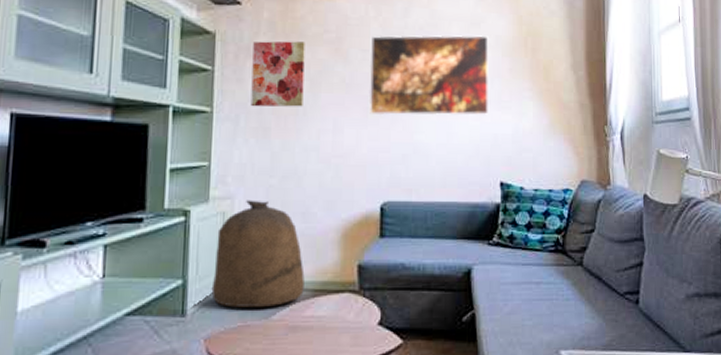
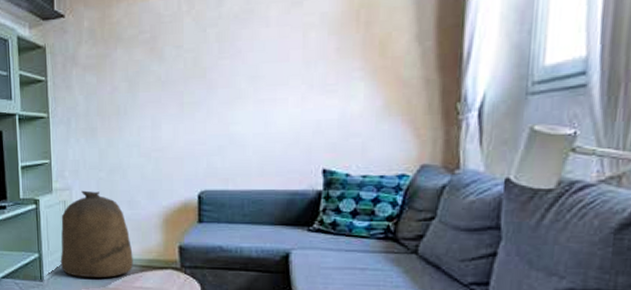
wall art: present [251,41,305,107] -> none [77,45,124,110]
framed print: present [368,34,490,116] -> none [184,13,314,110]

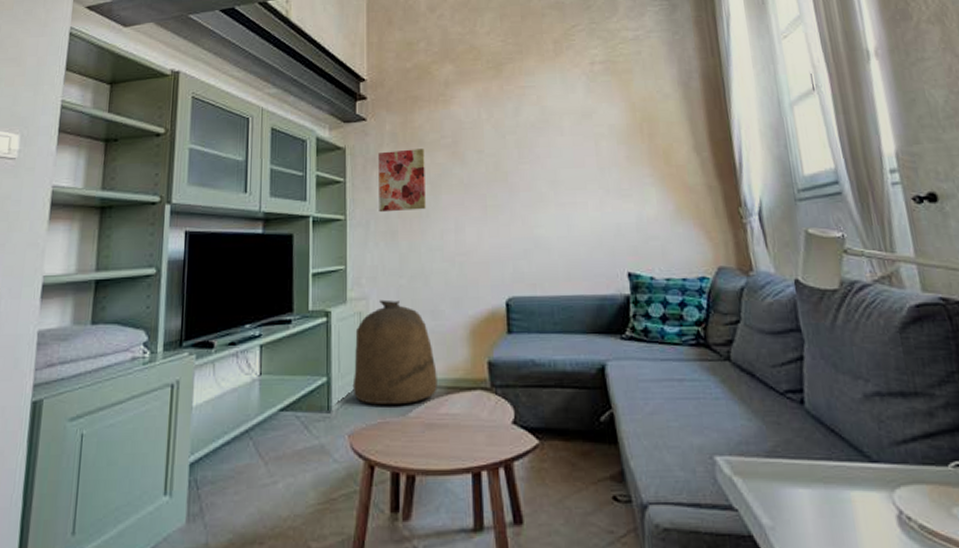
wall art: none [77,45,124,110] -> present [378,148,426,213]

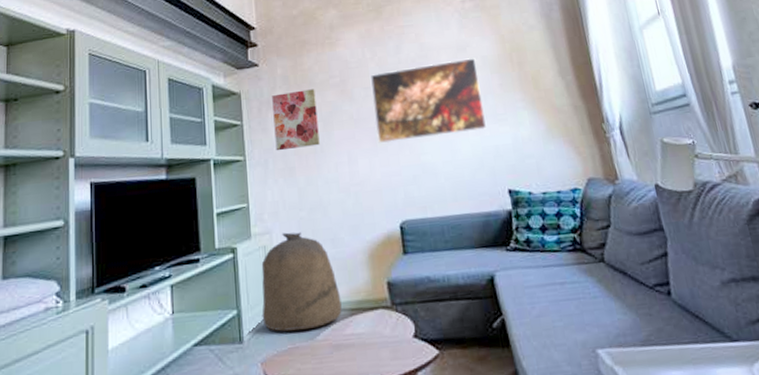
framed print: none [485,125,609,213] -> present [371,57,487,143]

